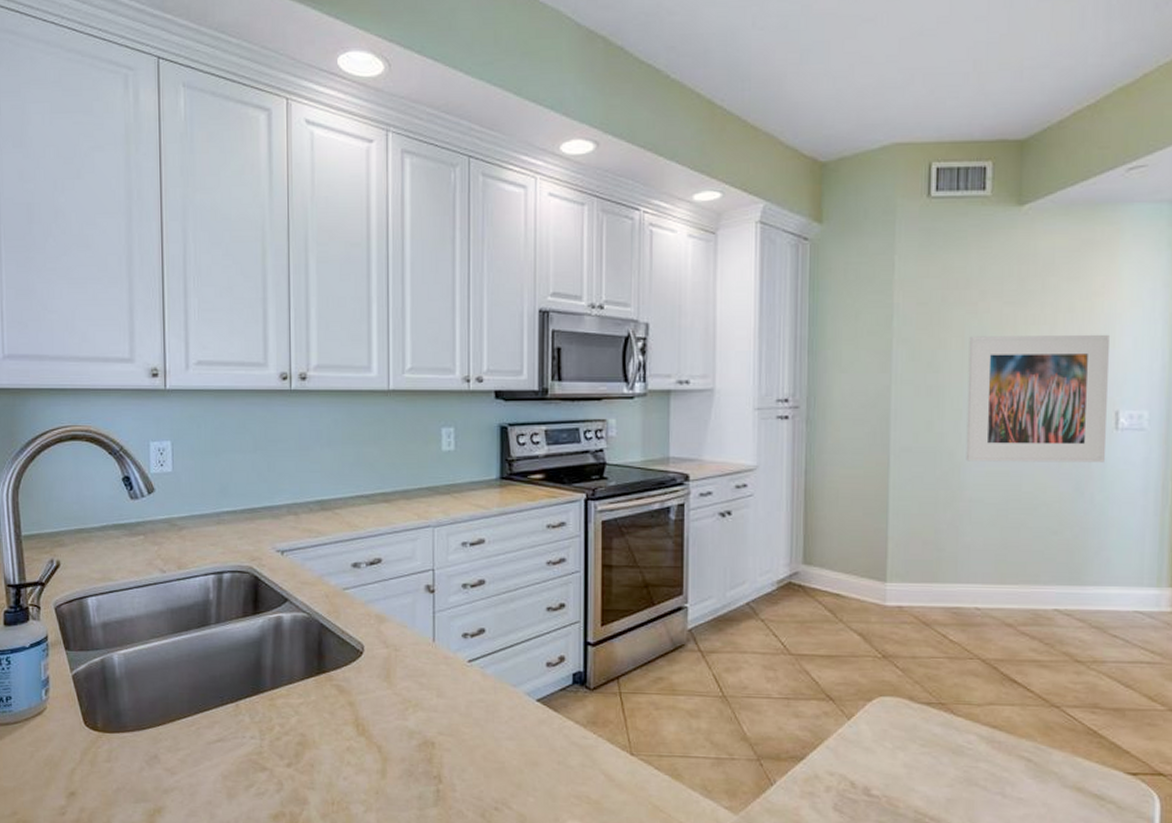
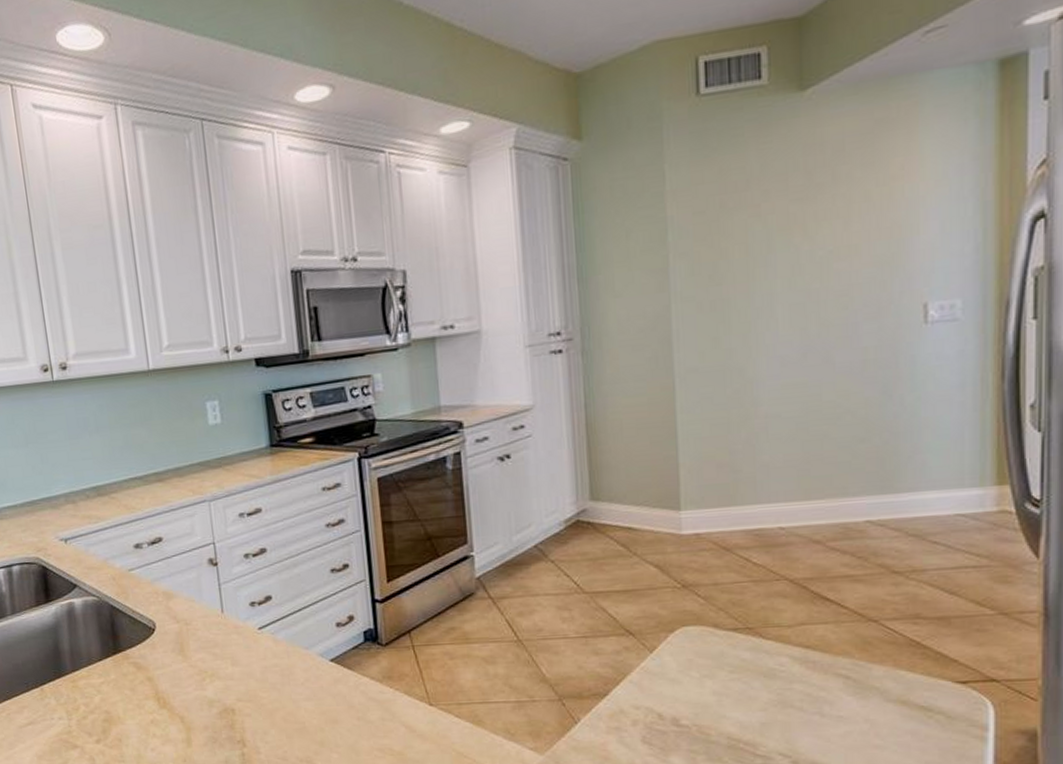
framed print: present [965,334,1109,463] -> none [753,220,914,376]

